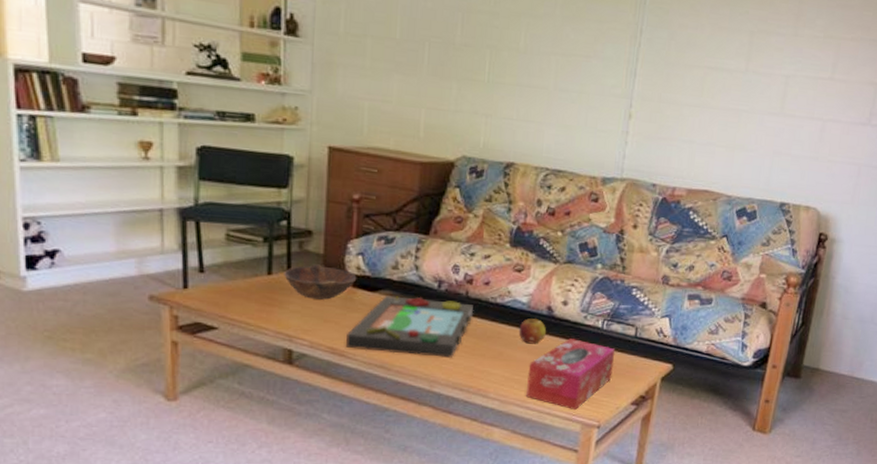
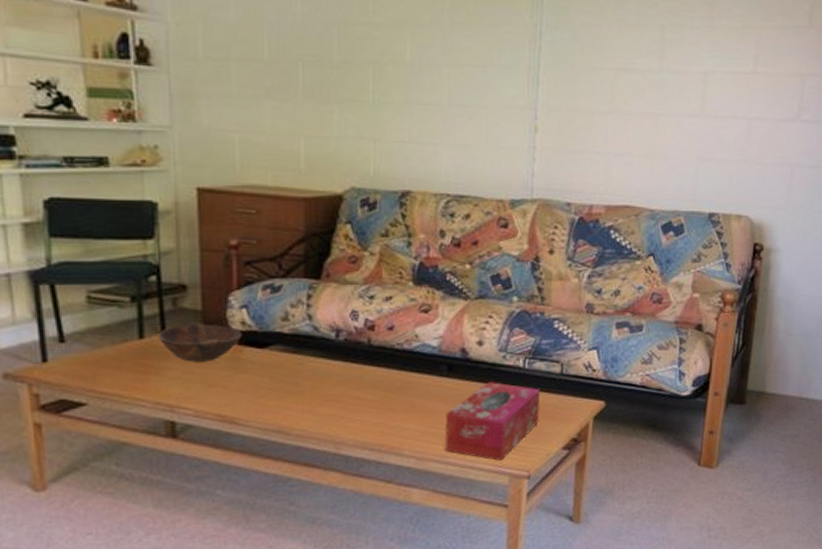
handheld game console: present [346,295,474,358] -> none [236,350,379,416]
fruit: present [518,318,547,344] -> none [431,363,463,392]

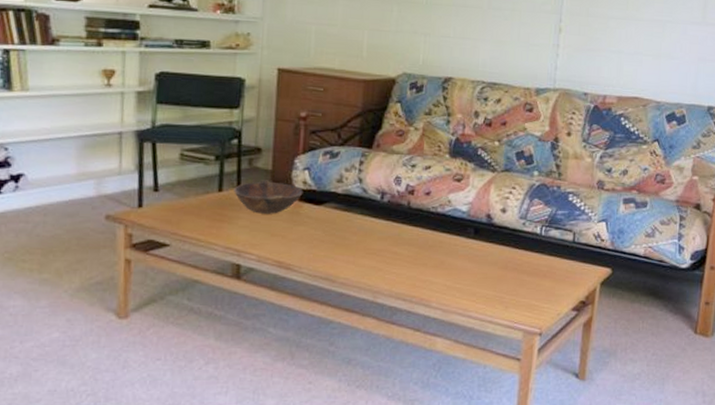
tissue box: present [445,382,539,461] -> none [468,245,553,317]

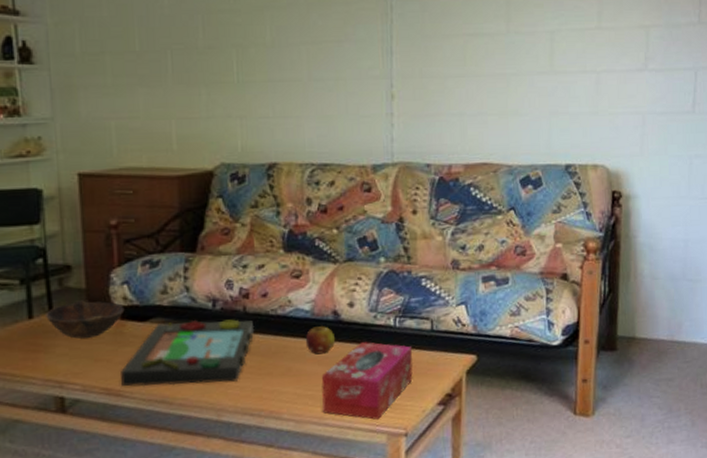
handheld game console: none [292,208,416,268] -> present [121,319,255,387]
fruit: none [459,227,487,252] -> present [305,326,336,354]
tissue box: none [468,245,553,317] -> present [321,342,413,420]

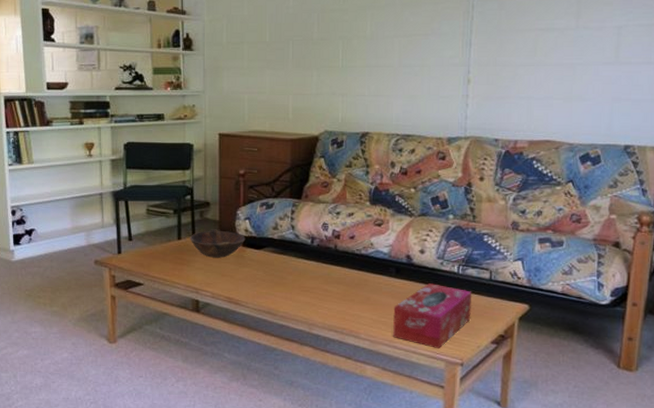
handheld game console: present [121,319,255,387] -> none [240,252,343,304]
fruit: present [305,326,336,354] -> none [382,267,408,289]

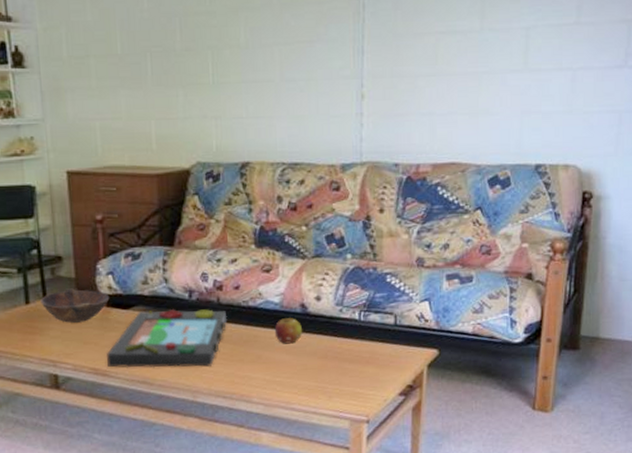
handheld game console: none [240,252,343,304] -> present [107,309,228,368]
fruit: none [382,267,408,289] -> present [274,318,303,344]
tissue box: present [393,283,471,348] -> none [289,334,376,406]

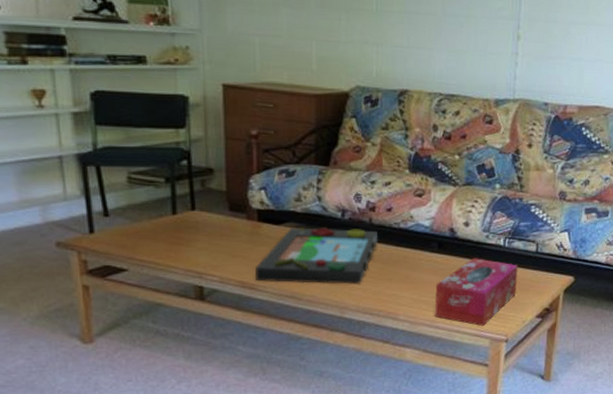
bowl: present [40,288,110,323] -> none [188,201,261,235]
fruit: present [274,318,303,344] -> none [423,241,451,266]
tissue box: none [289,334,376,406] -> present [435,258,517,326]

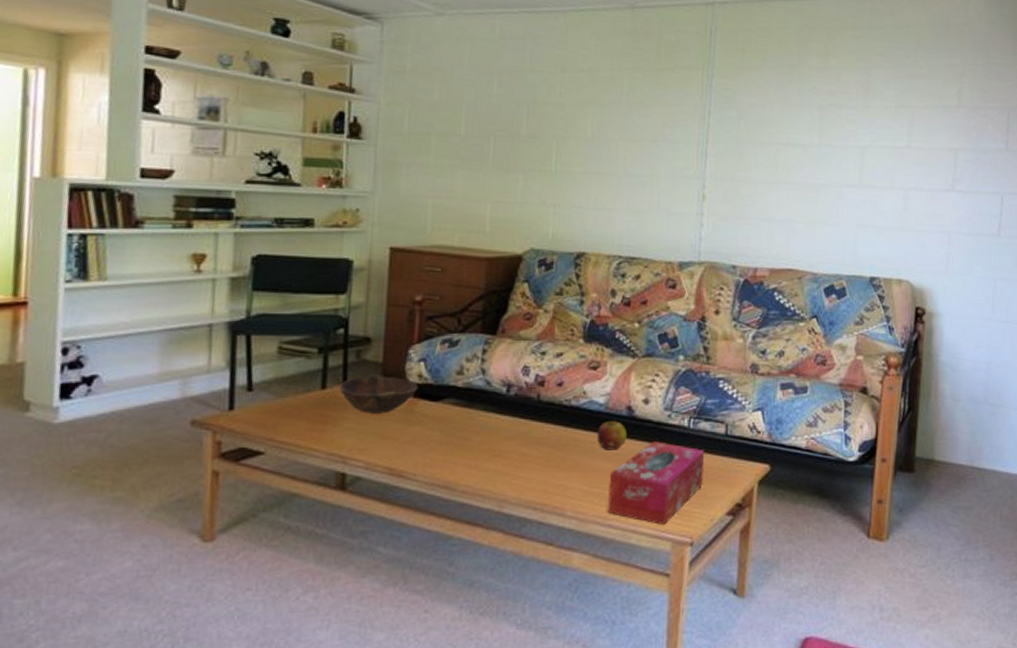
bowl: none [188,201,261,235] -> present [339,374,419,413]
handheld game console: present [255,228,379,284] -> none [406,405,547,472]
fruit: none [423,241,451,266] -> present [596,421,628,450]

